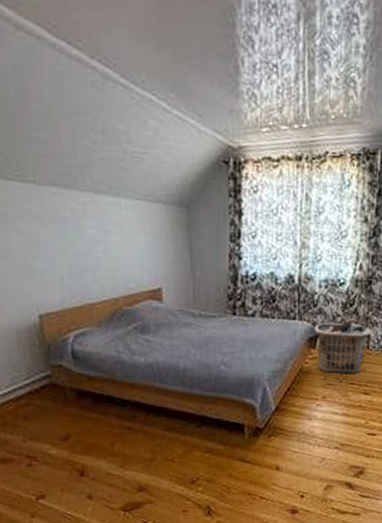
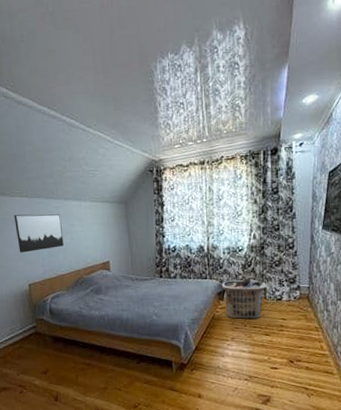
wall art: none [13,209,94,268] -> present [14,214,64,253]

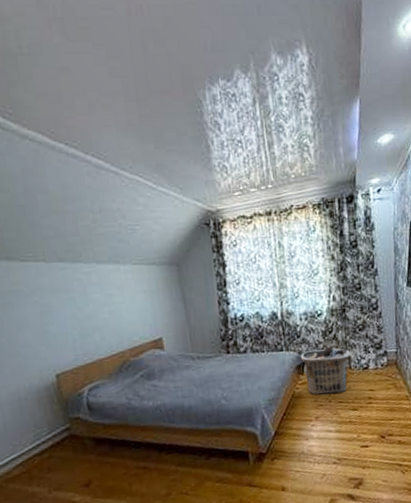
wall art: present [14,214,64,253] -> none [27,282,101,335]

